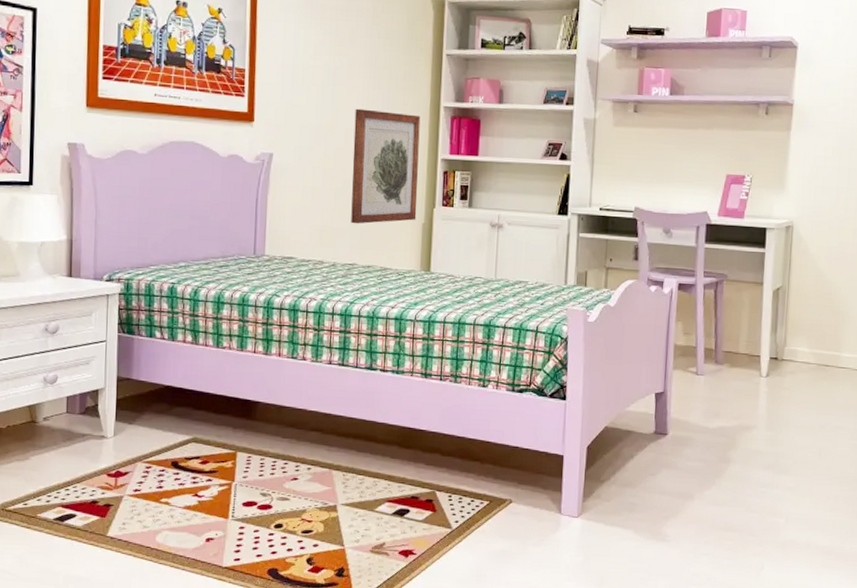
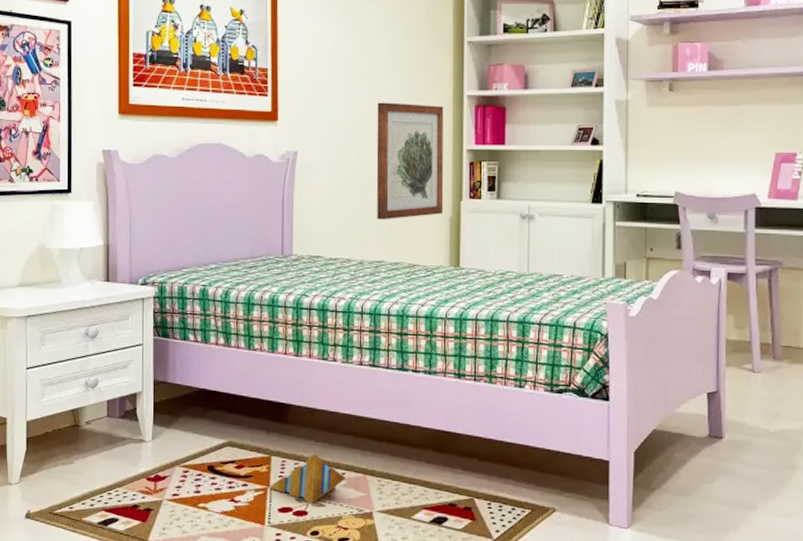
stacking toy: none [233,449,311,498] -> present [268,453,346,504]

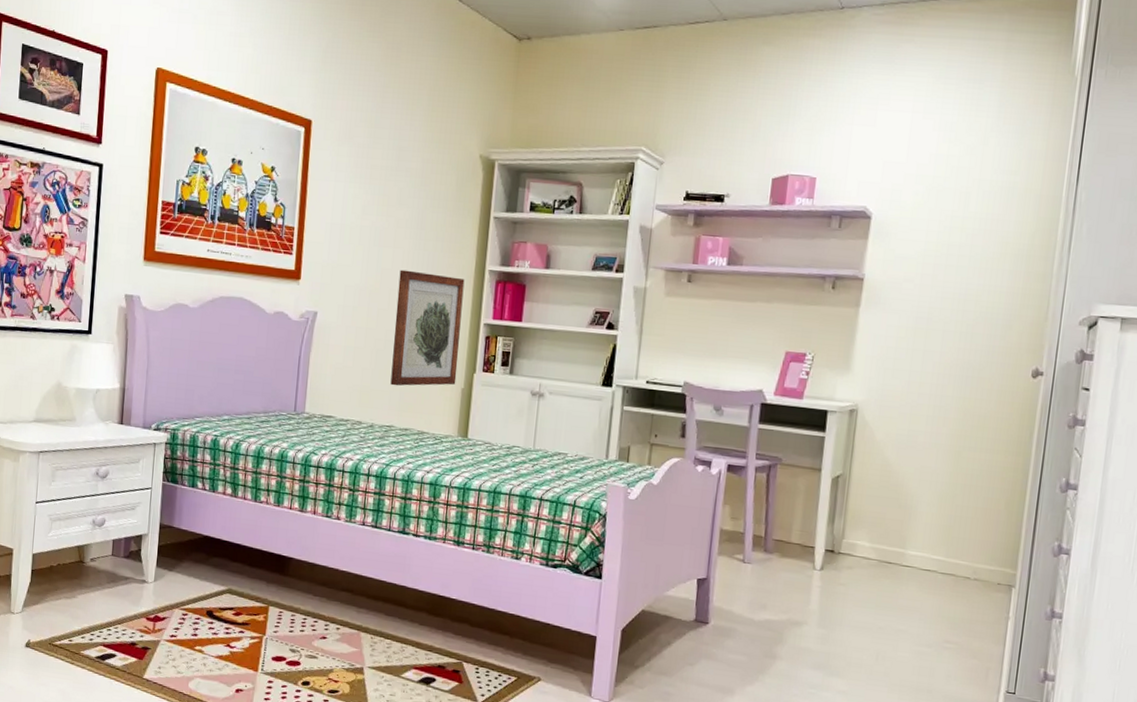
stacking toy: present [268,453,346,504] -> none [264,607,340,655]

